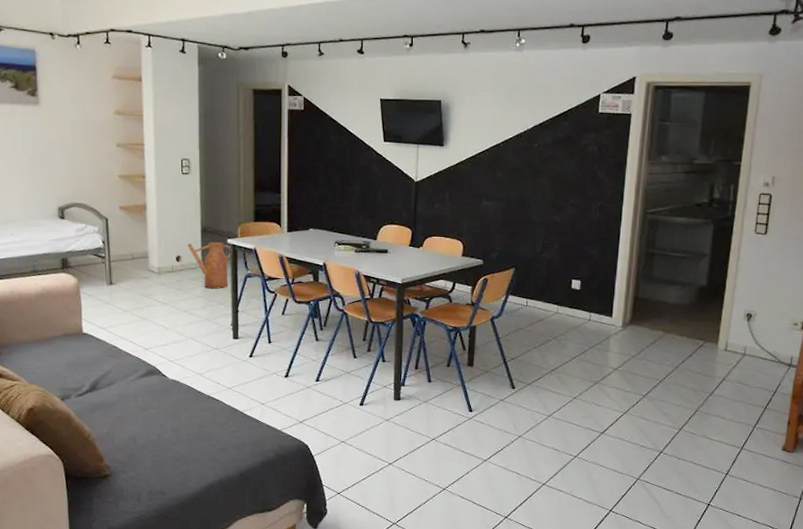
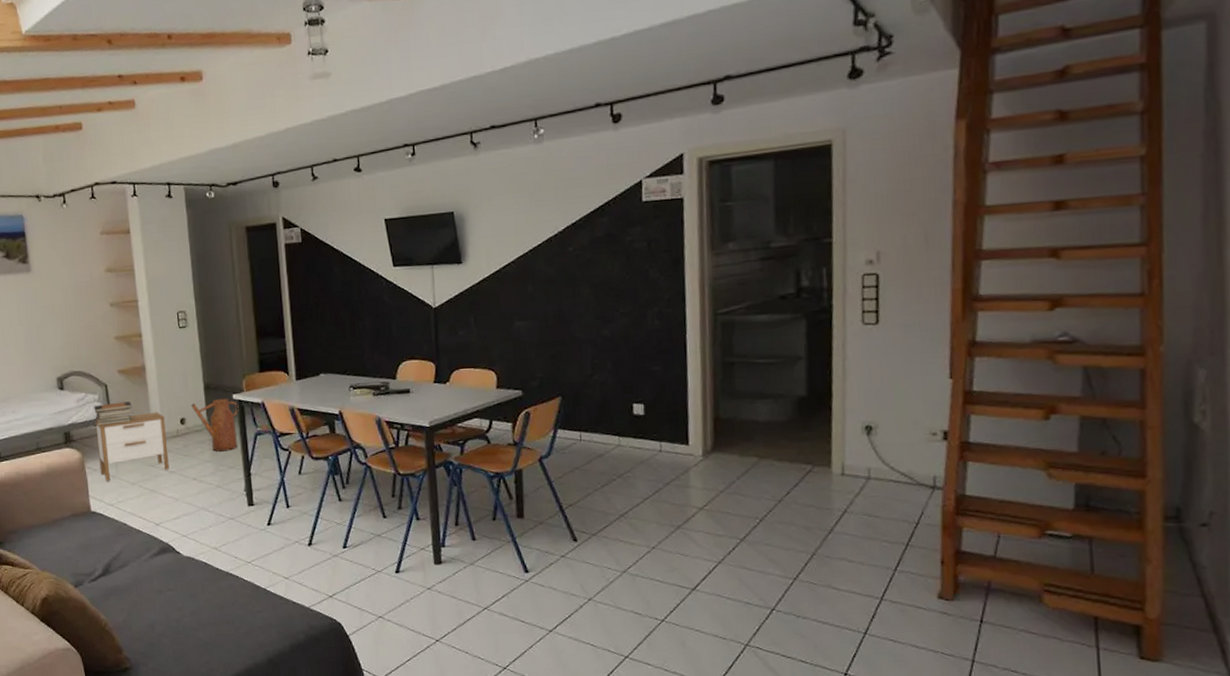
book stack: none [93,235,132,256] -> present [94,401,134,426]
nightstand: none [93,248,162,307] -> present [95,412,170,481]

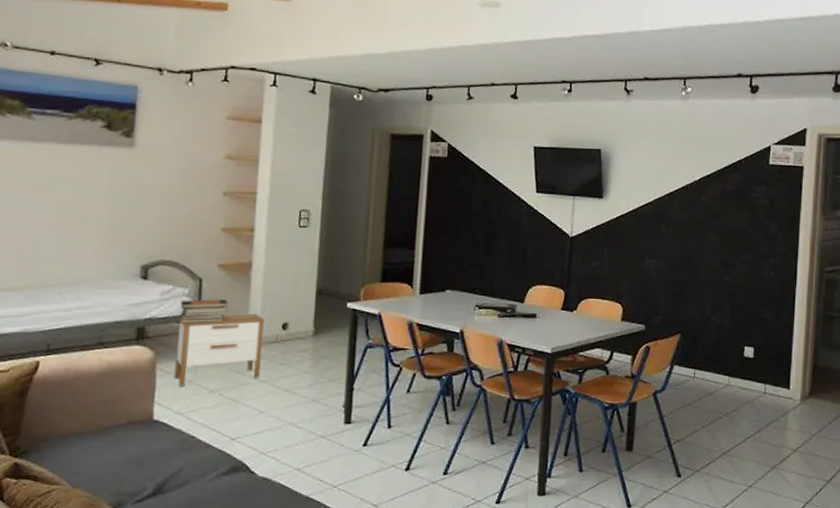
watering can: present [191,398,239,452] -> none [298,305,352,362]

